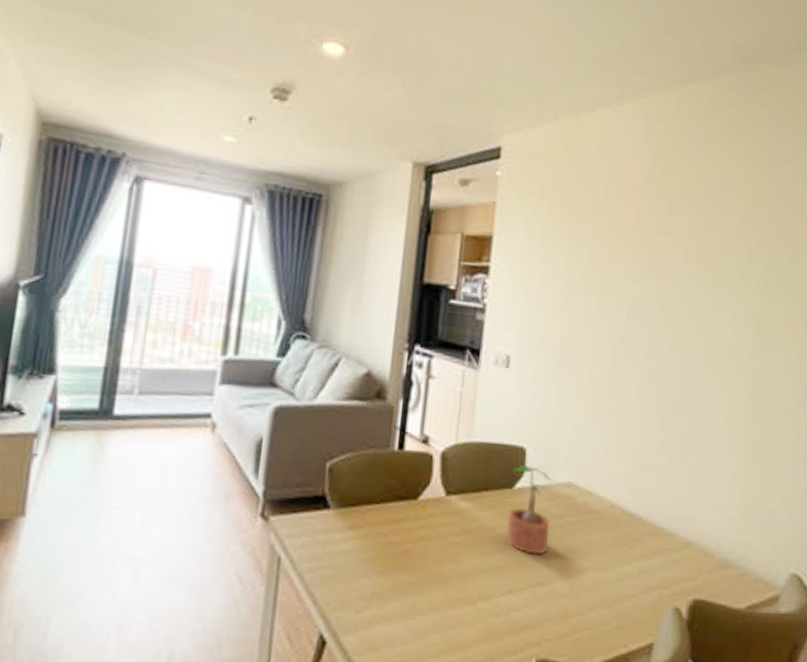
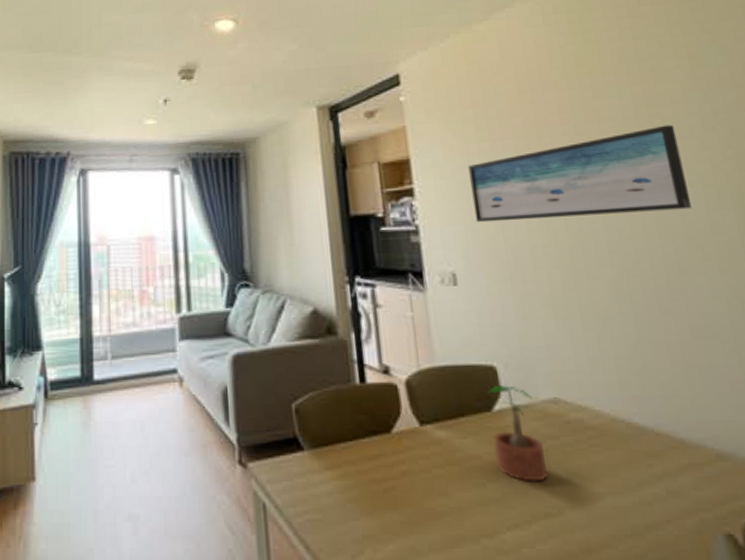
wall art: none [539,249,726,330] -> present [468,124,691,223]

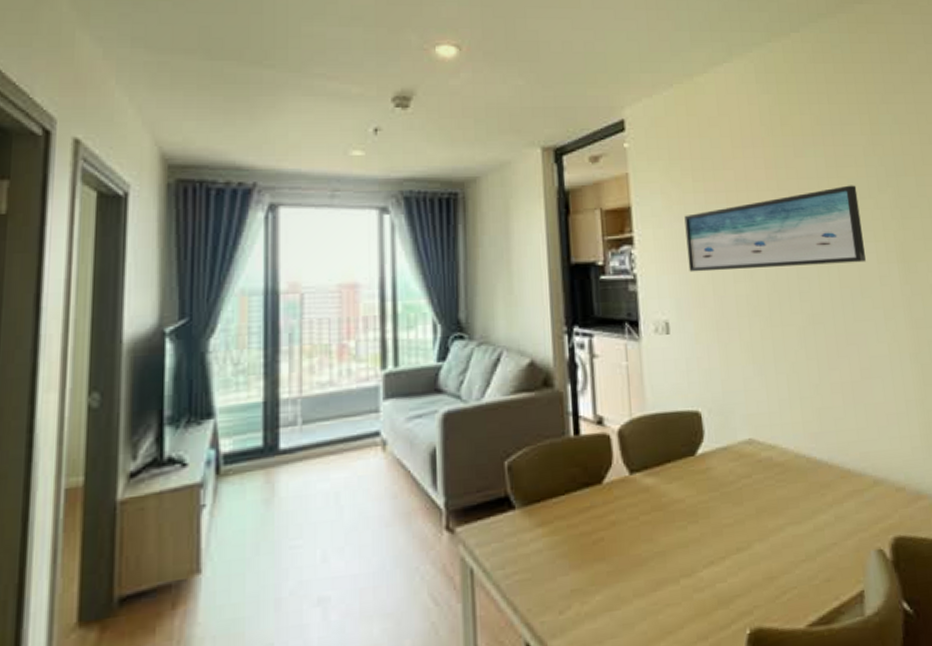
potted plant: present [485,385,547,482] -> none [690,429,740,520]

